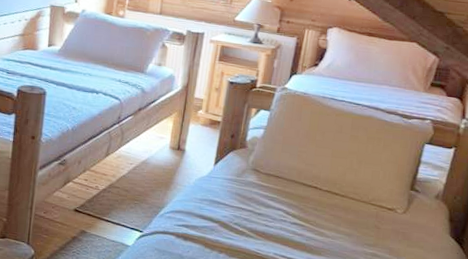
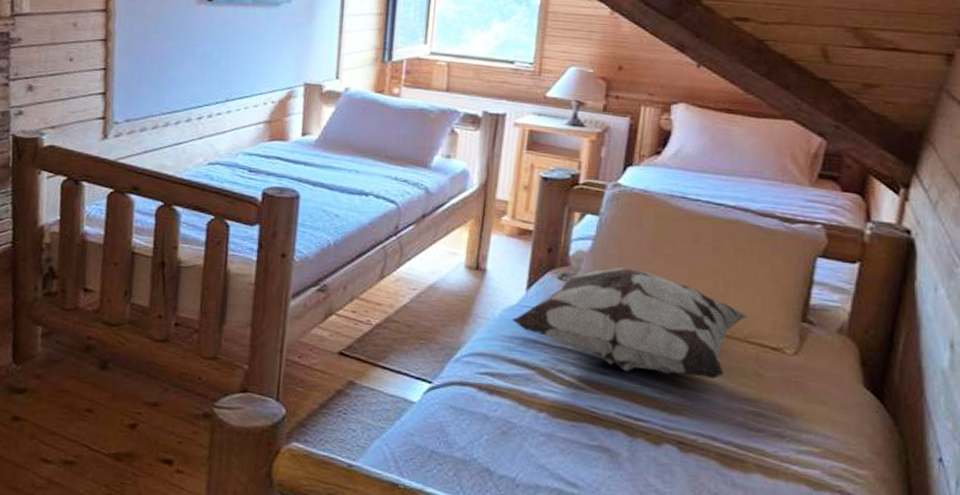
decorative pillow: none [202,149,374,230] -> present [512,267,749,379]

